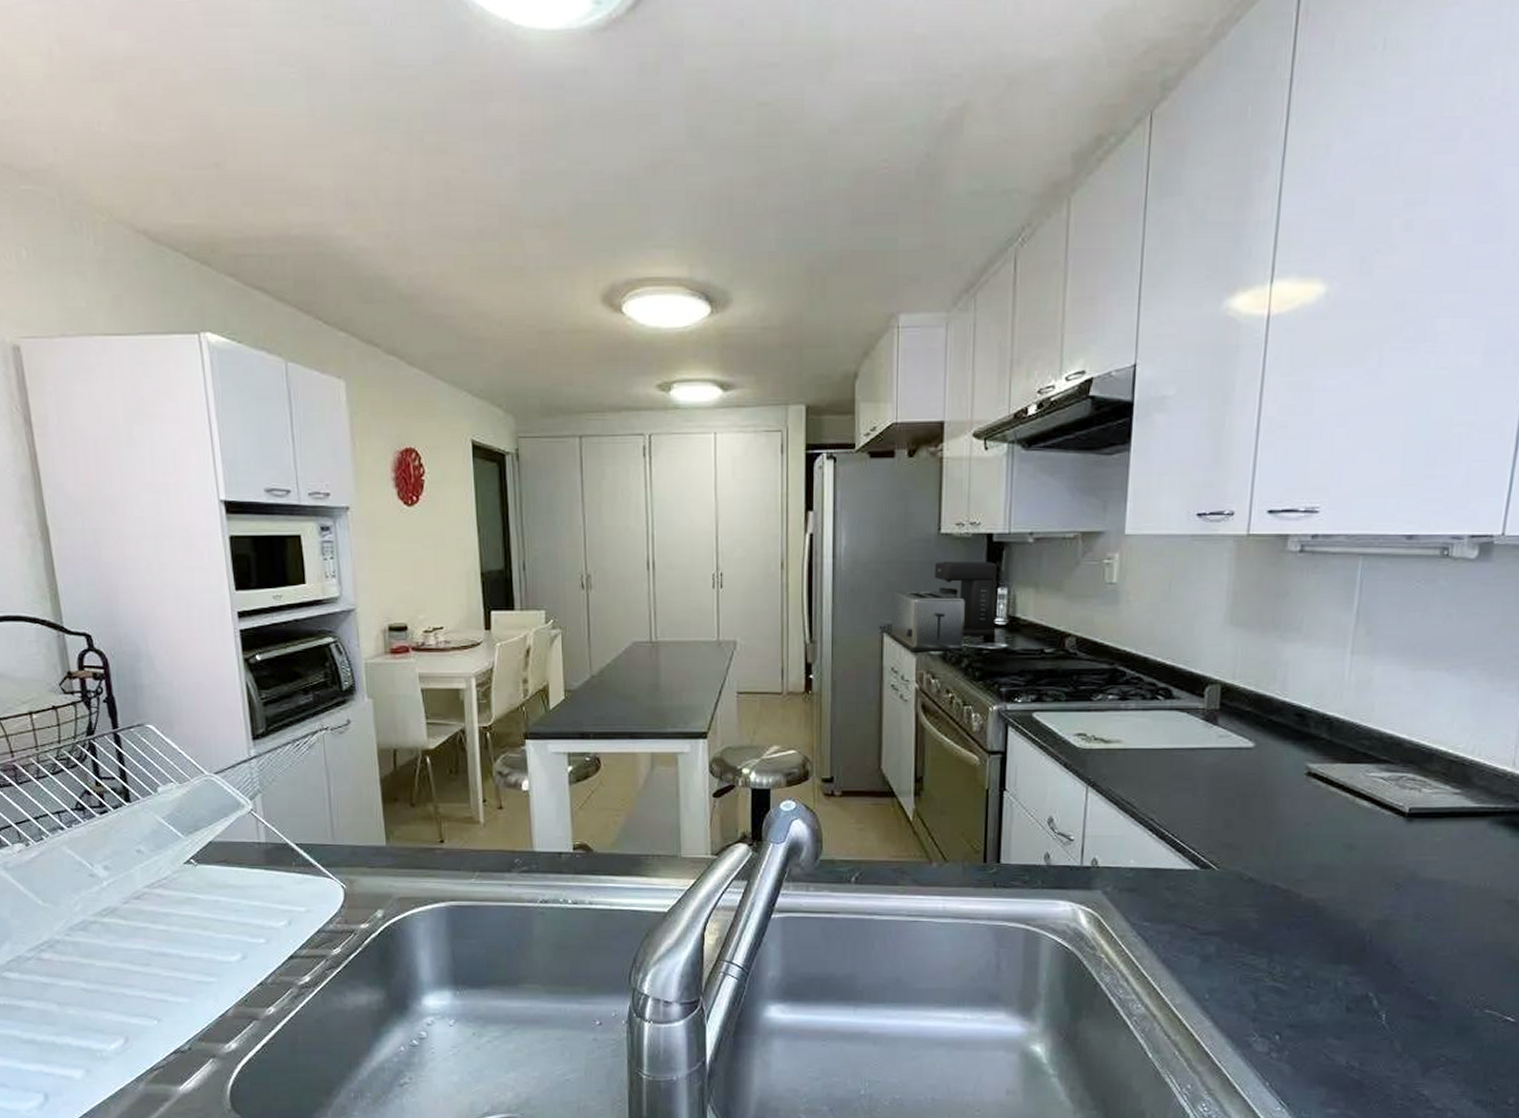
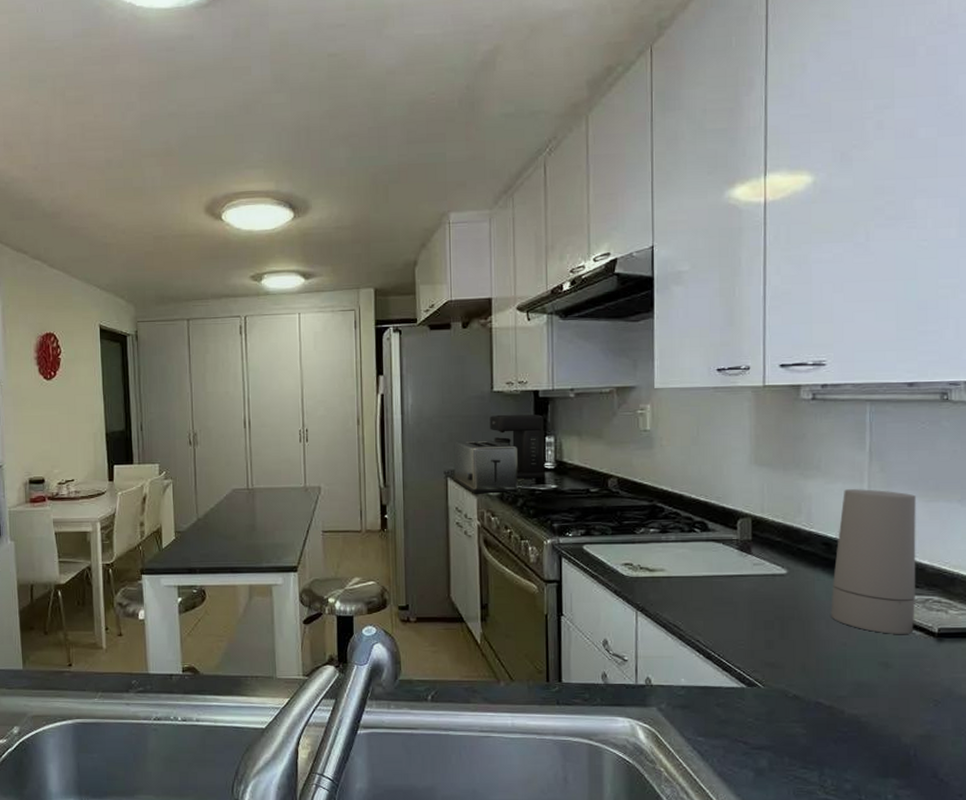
canister: none [1297,654,1402,814] -> present [831,489,916,634]

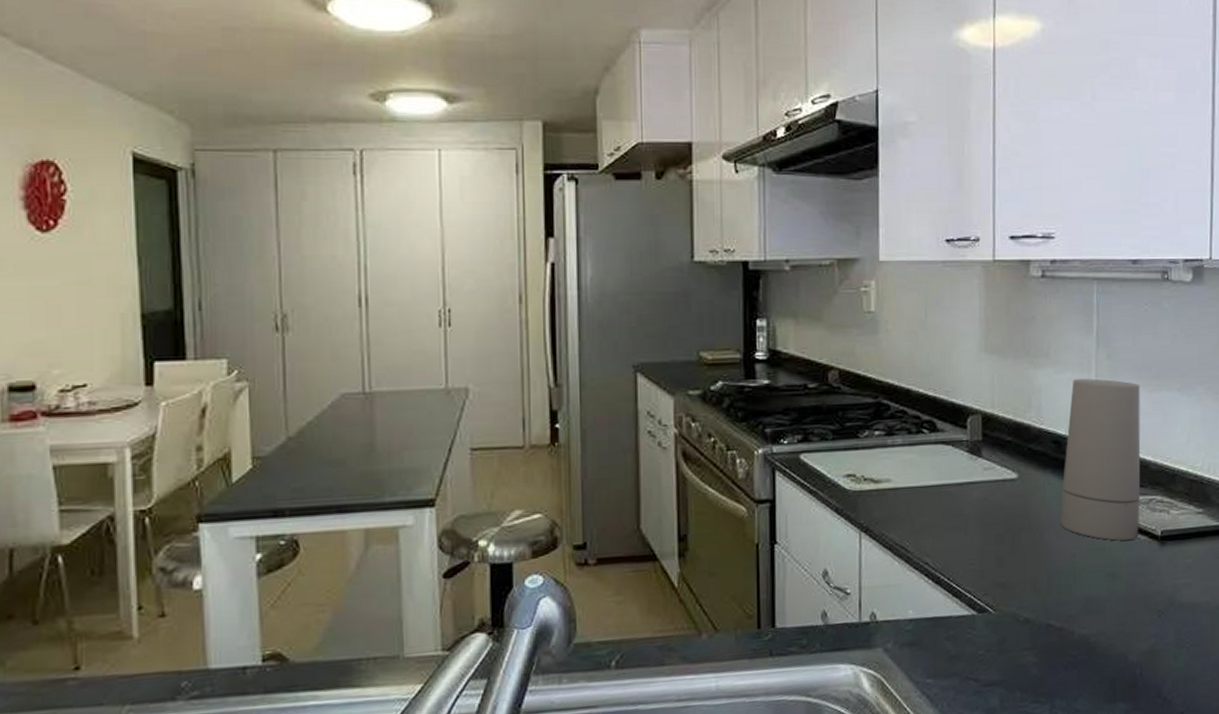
toaster: present [454,440,518,494] -> none [645,323,724,394]
coffee maker: present [490,414,545,479] -> none [690,290,756,373]

